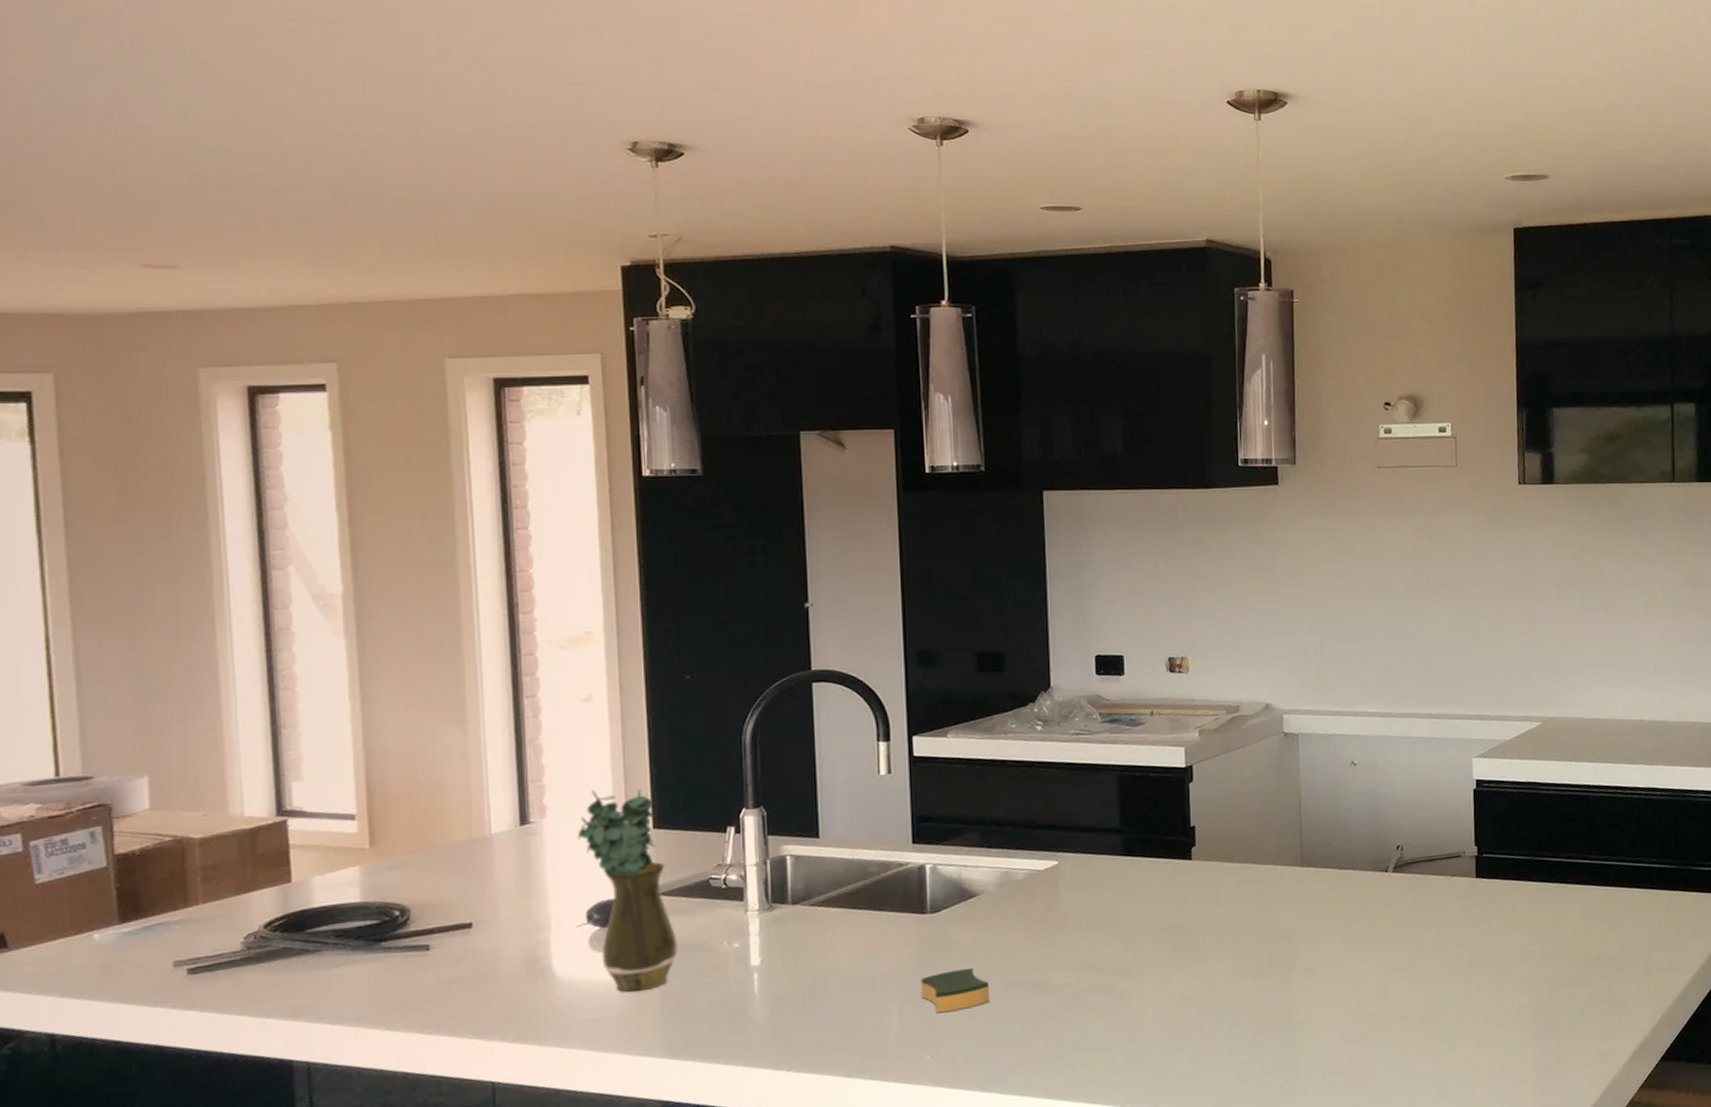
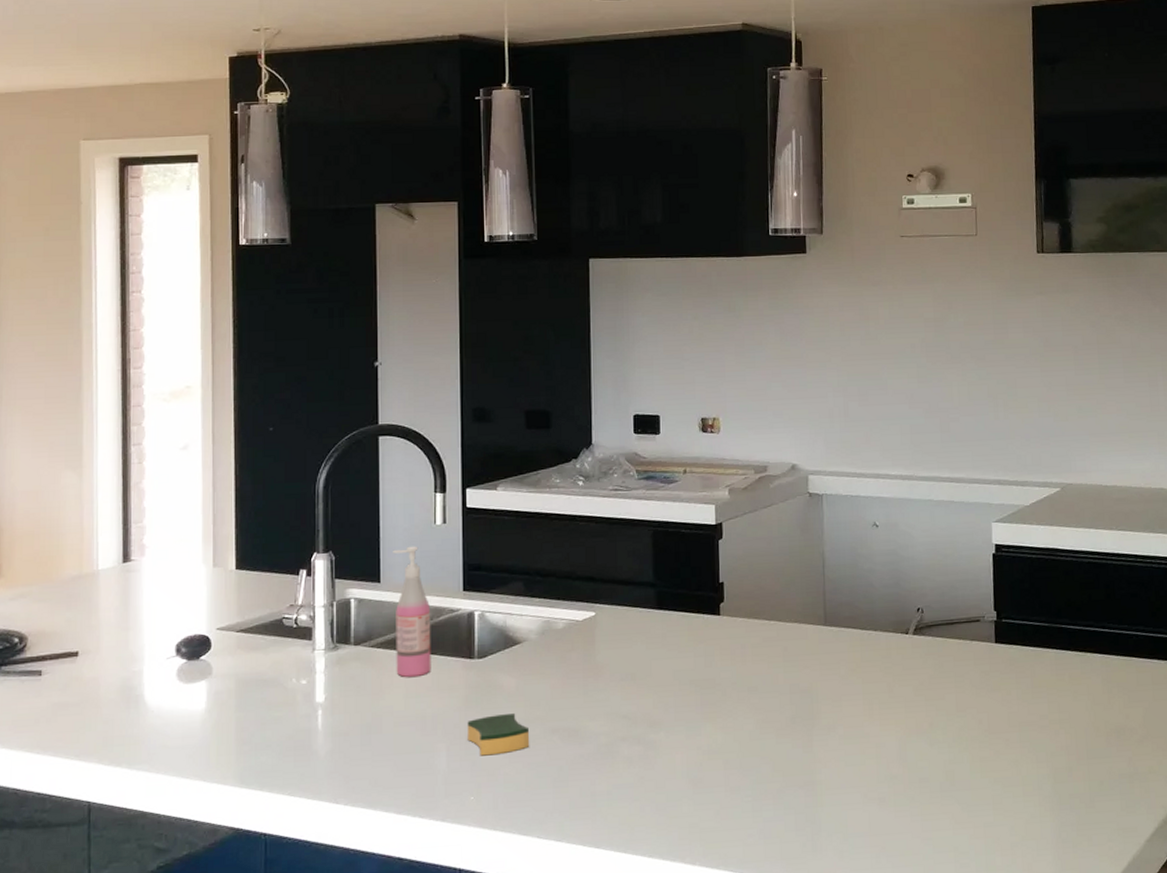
vase: present [577,789,678,992] -> none [170,532,253,722]
soap dispenser: none [832,798,880,936] -> present [393,546,431,678]

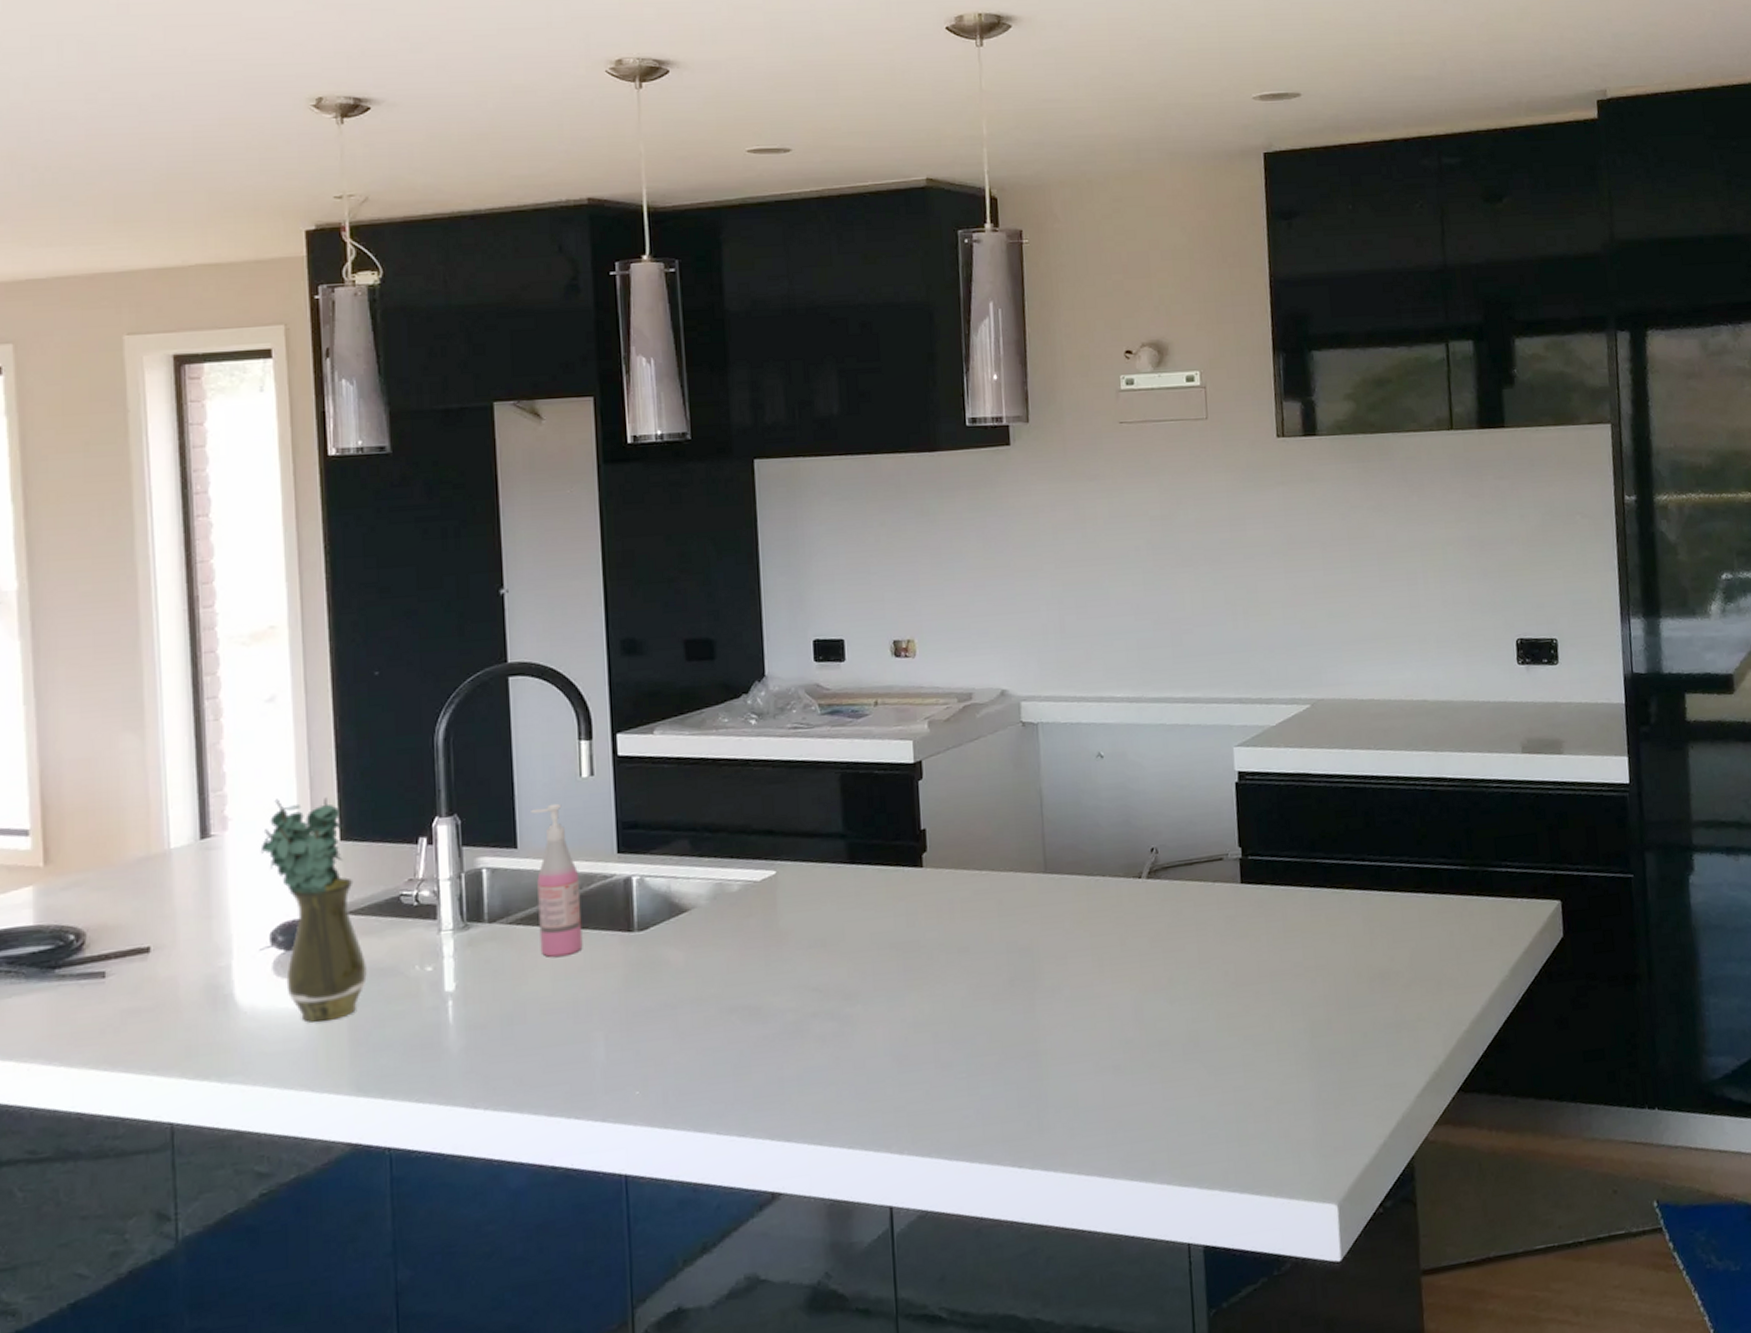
vase: none [170,532,253,722] -> present [260,797,367,1023]
sponge: present [467,713,529,756] -> none [628,992,703,1044]

